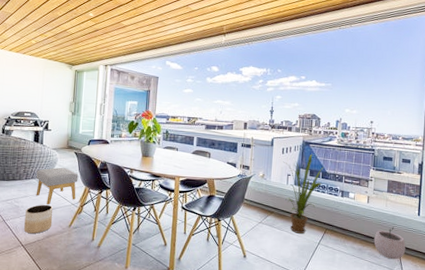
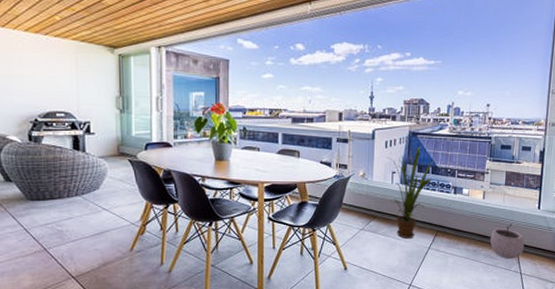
planter: present [24,204,53,234] -> none [72,226,109,263]
footstool: present [36,167,78,204] -> none [81,179,136,226]

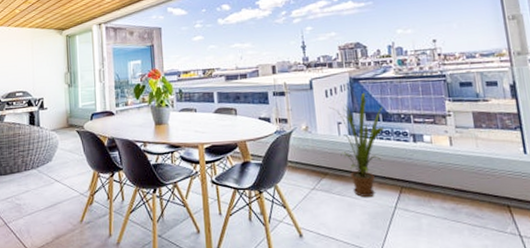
plant pot: present [490,223,525,259] -> none [469,173,518,218]

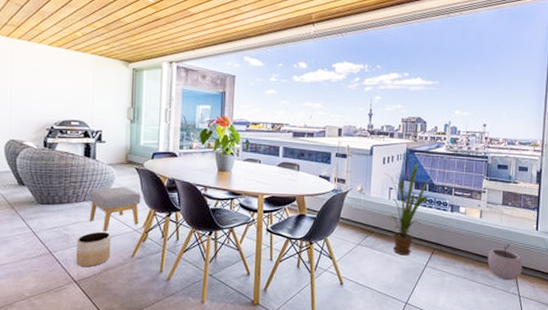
planter: none [28,198,61,237] -> present [76,231,111,268]
footstool: none [36,150,84,198] -> present [88,186,141,231]
plant pot: none [469,173,518,218] -> present [487,244,523,281]

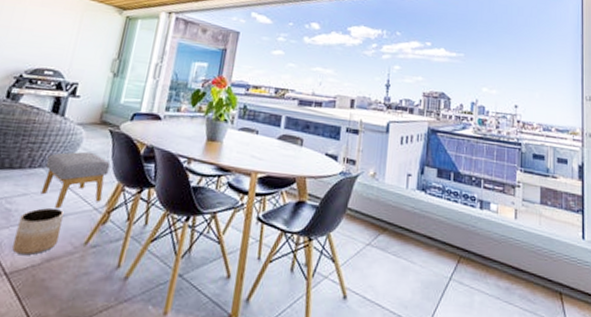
house plant: present [384,163,431,256] -> none [401,146,457,264]
plant pot: present [487,244,523,281] -> none [525,255,569,306]

